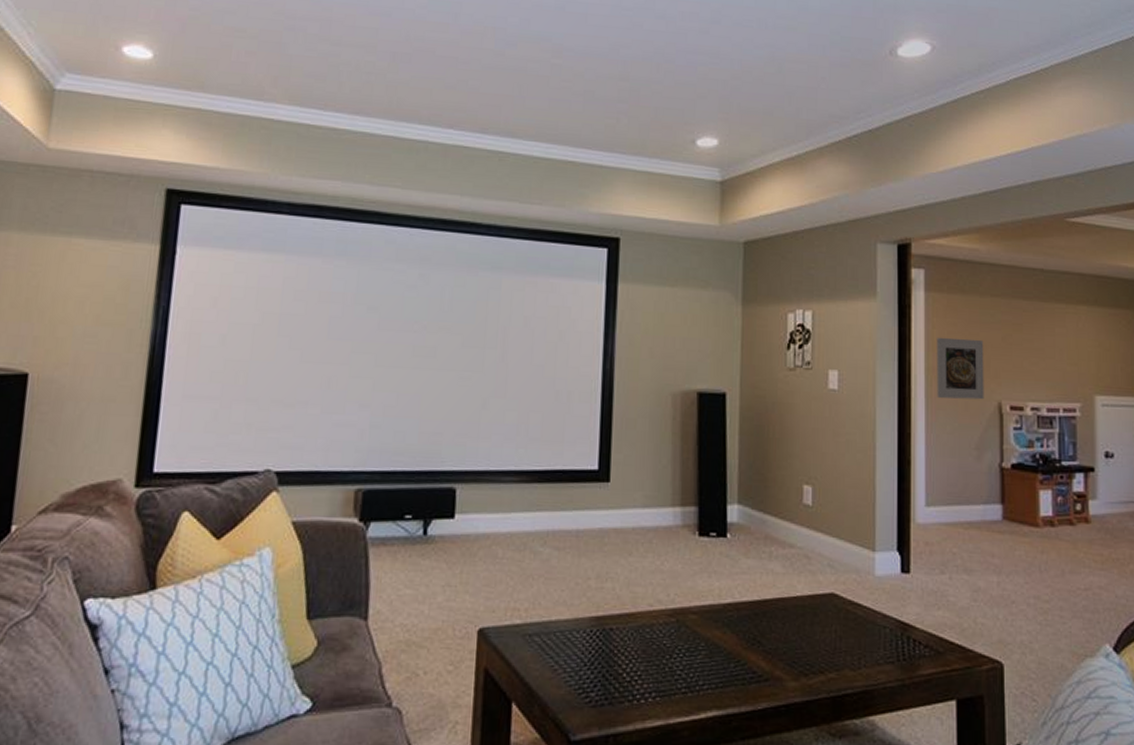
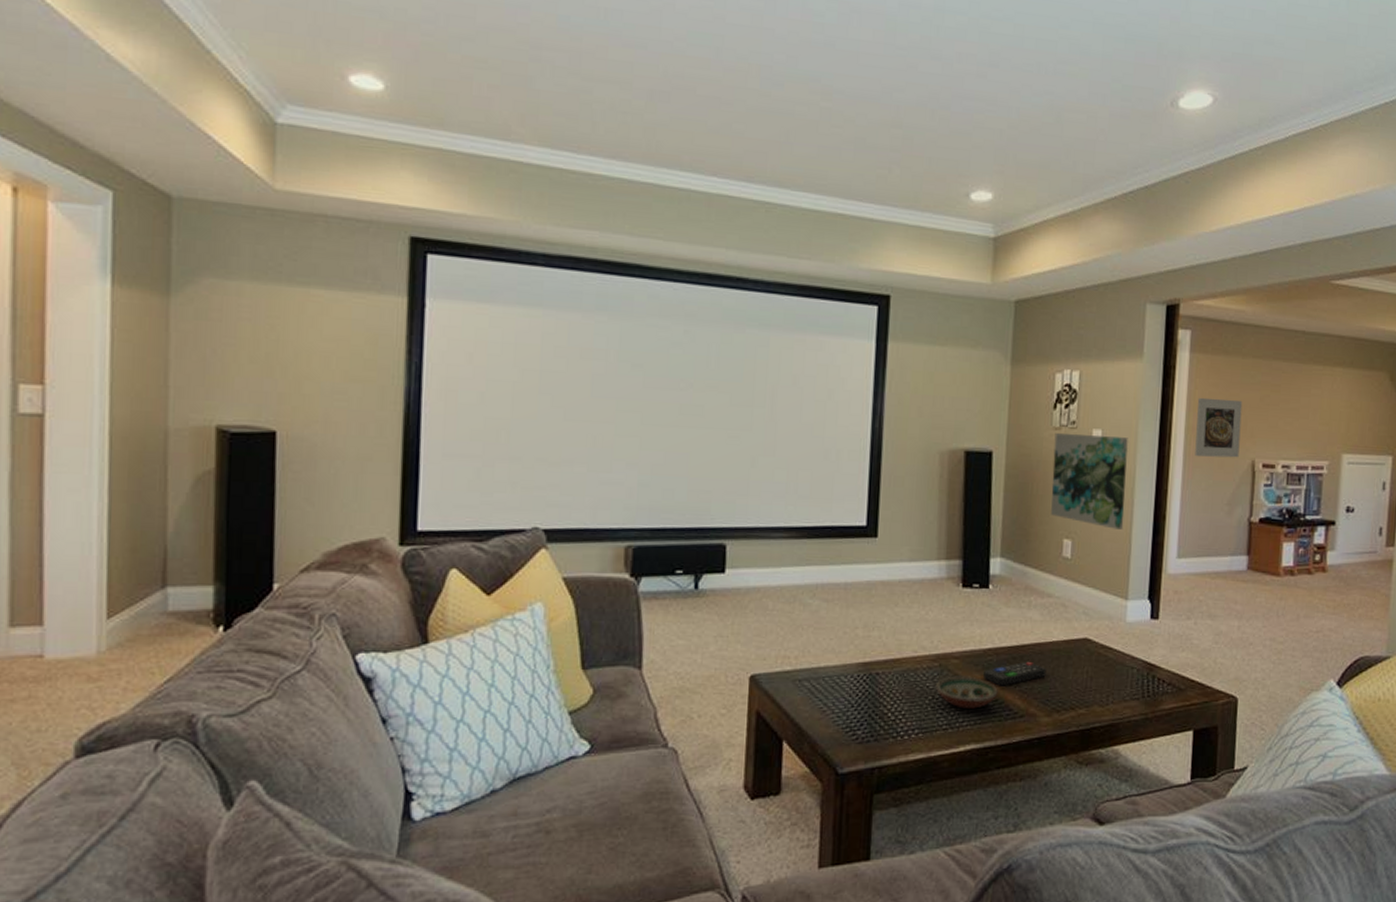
decorative bowl: none [673,633,740,670] -> present [935,676,998,709]
remote control: none [724,618,791,646] -> present [984,661,1046,686]
wall art: none [788,374,867,475] -> present [1051,433,1128,529]

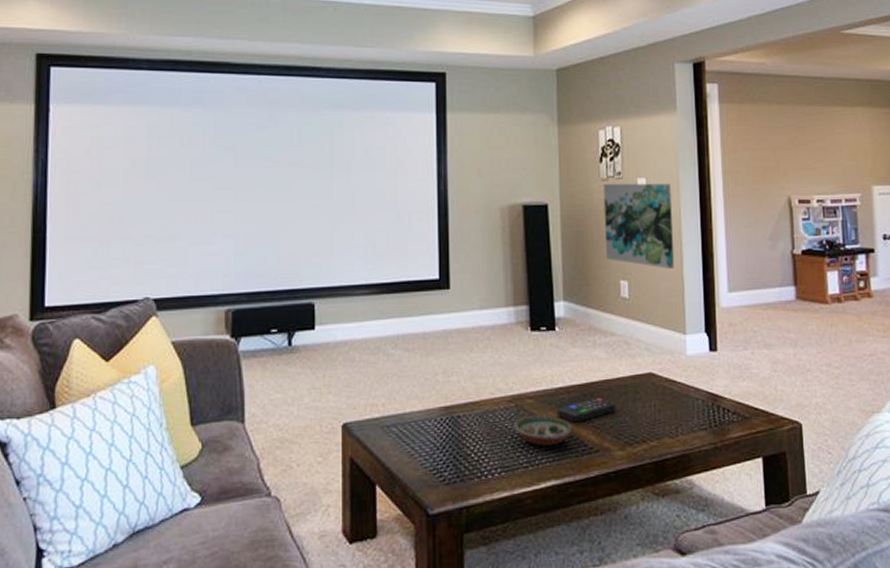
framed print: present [1195,397,1243,458] -> none [732,143,775,198]

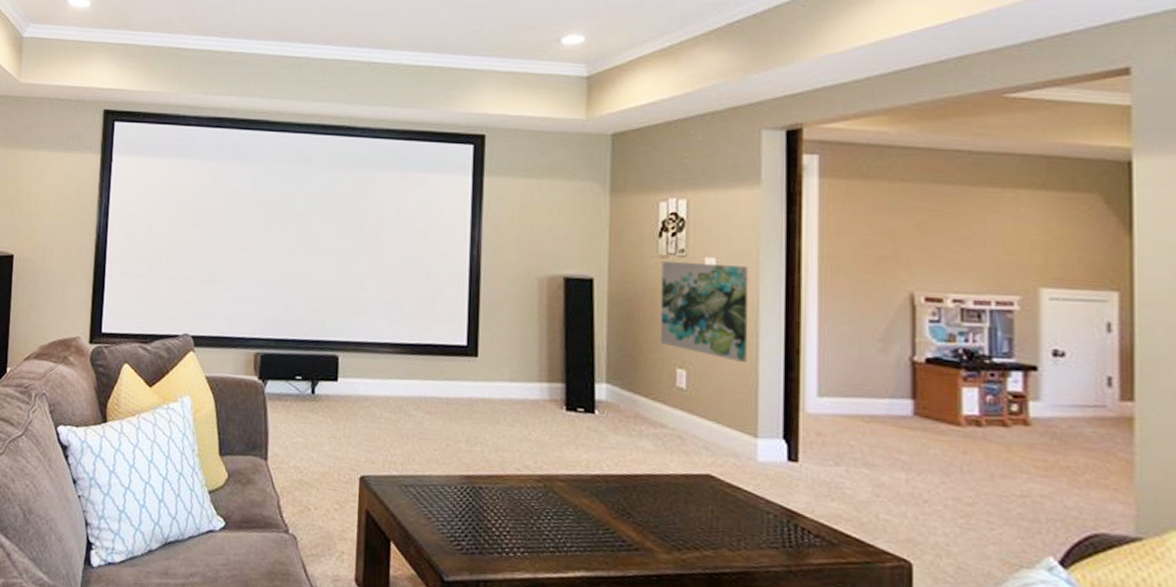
decorative bowl: present [513,414,573,446] -> none [540,499,609,535]
remote control: present [558,397,616,423] -> none [592,492,663,516]

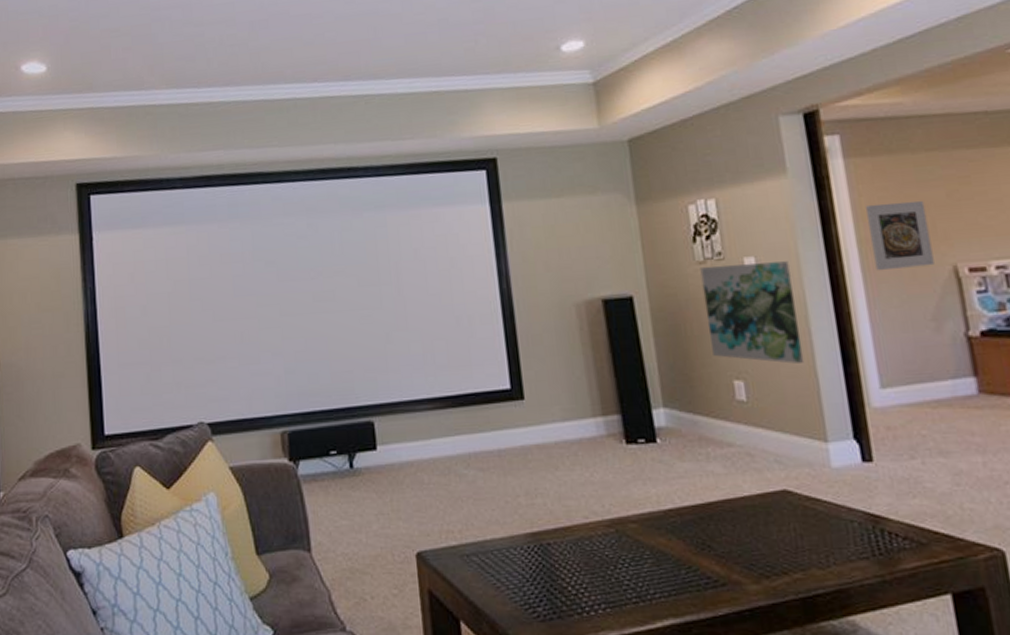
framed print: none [833,224,892,290] -> present [866,200,935,271]

